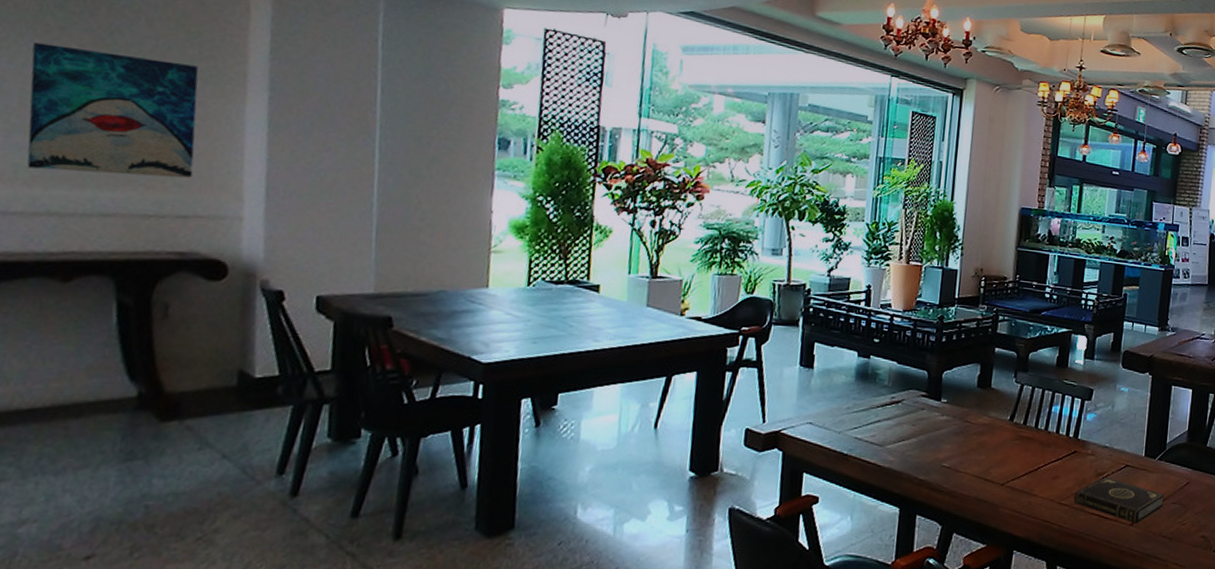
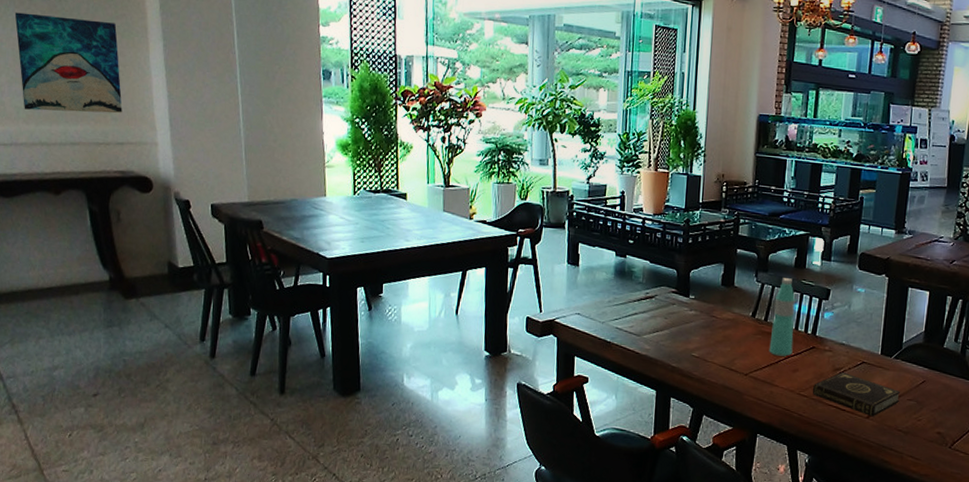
water bottle: none [1028,378,1057,463] -> present [769,278,796,357]

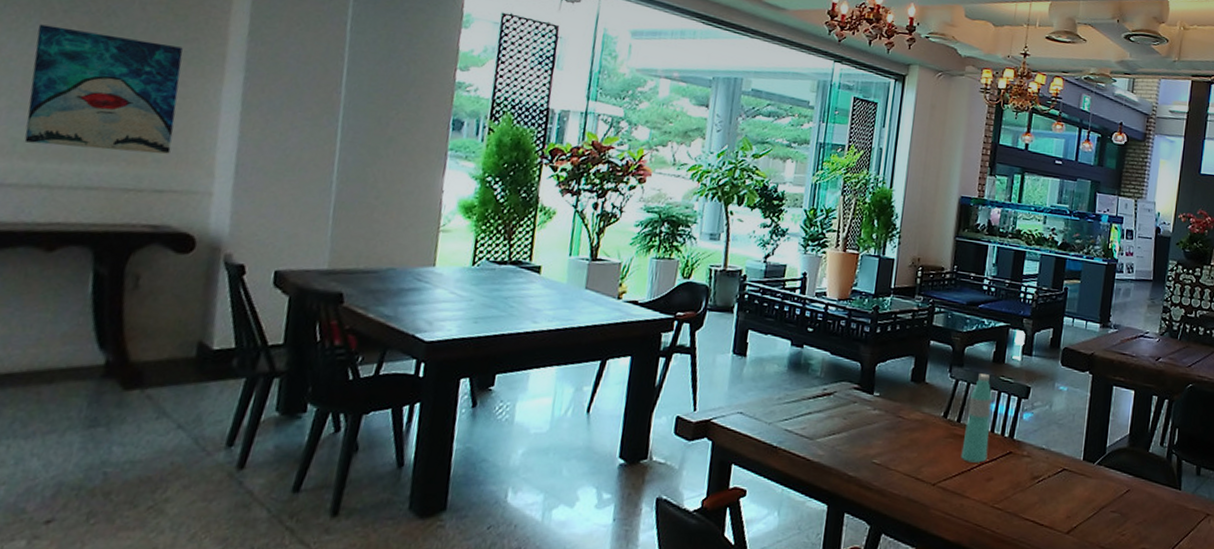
book: present [812,372,901,417] -> none [1007,481,1104,532]

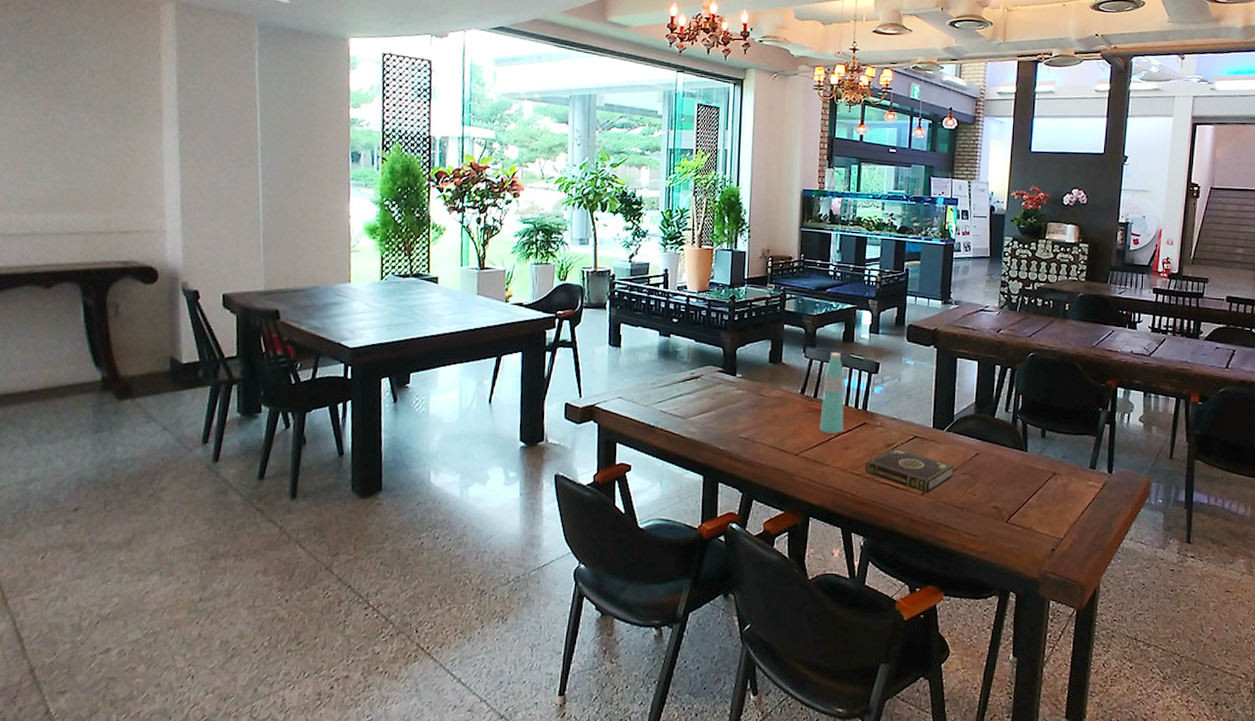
wall art: present [24,24,183,154] -> none [14,97,129,201]
book: none [1007,481,1104,532] -> present [865,448,955,494]

